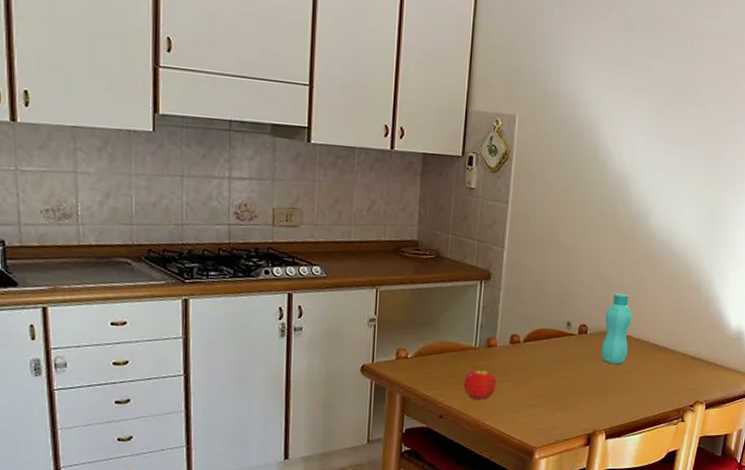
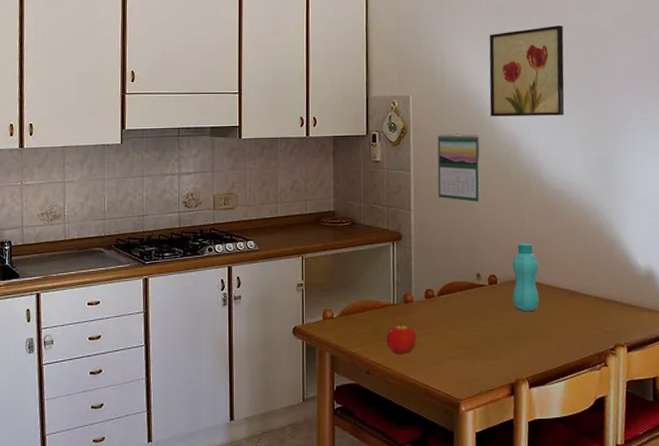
calendar: none [536,165,589,246] -> present [437,133,481,202]
wall art: none [604,53,697,159] -> present [489,25,565,117]

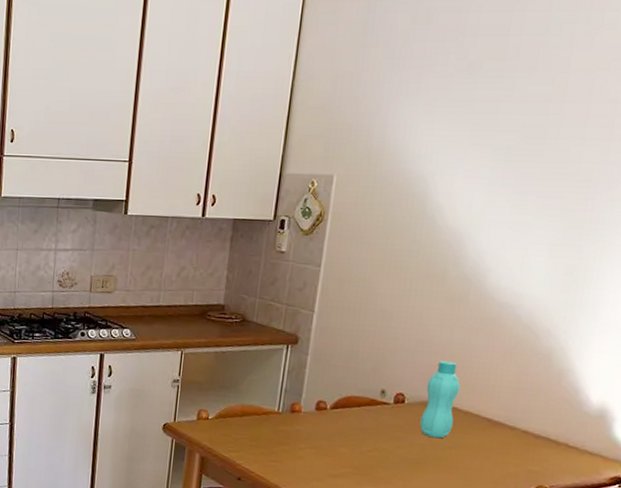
fruit: present [386,324,416,354] -> none [264,434,299,465]
calendar: present [437,133,481,202] -> none [350,225,415,309]
wall art: present [489,25,565,117] -> none [434,91,558,211]

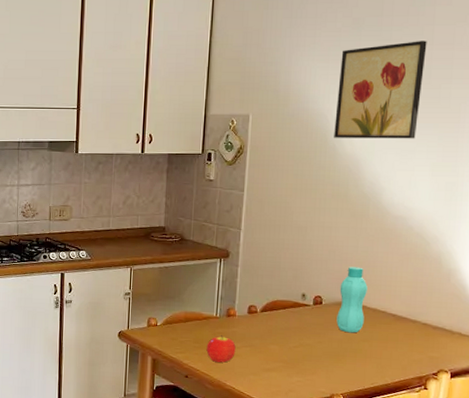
fruit: none [264,434,299,465] -> present [206,335,236,363]
wall art: none [434,91,558,211] -> present [334,41,427,139]

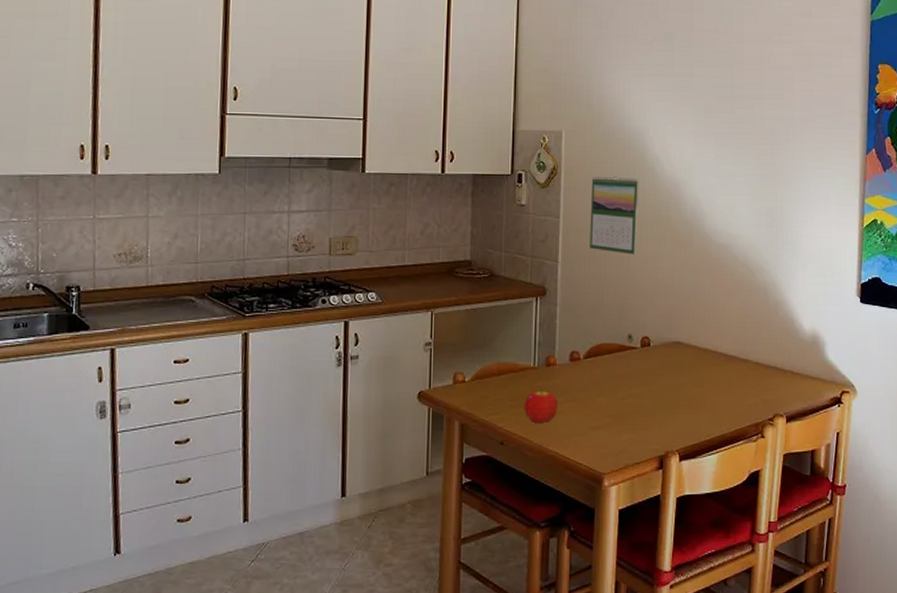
calendar: none [270,154,320,224] -> present [590,176,639,255]
wall art: present [334,41,427,139] -> none [652,59,737,161]
bottle: present [336,267,368,333] -> none [666,302,696,378]

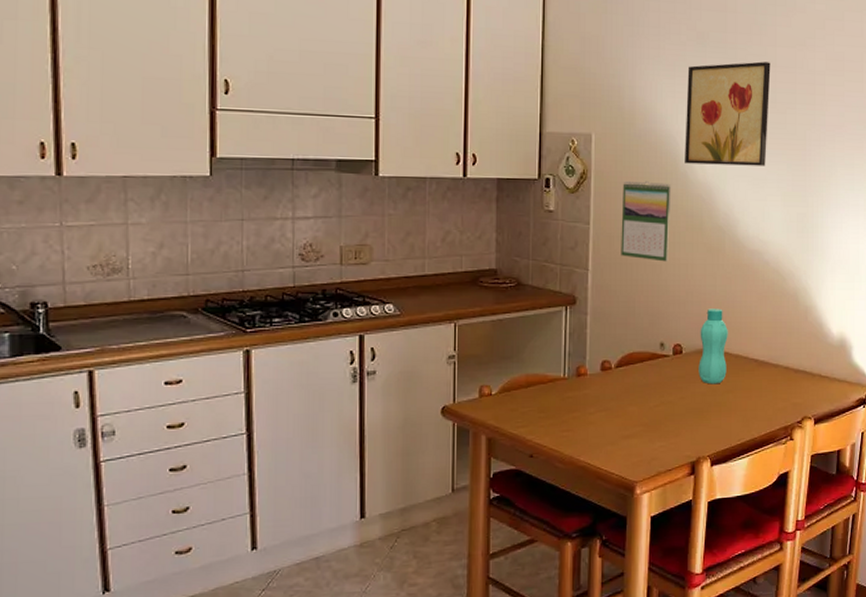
fruit: present [524,389,558,423] -> none [554,400,589,434]
wall art: none [652,59,737,161] -> present [685,61,771,166]
bottle: none [666,302,696,378] -> present [698,309,728,385]

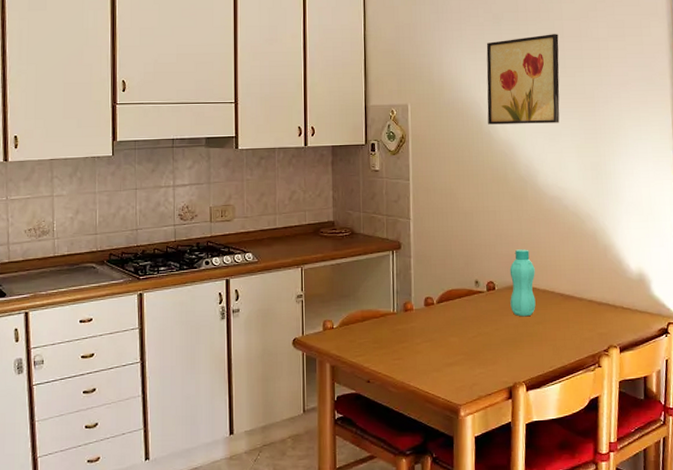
calendar: present [621,181,672,262] -> none [436,141,479,210]

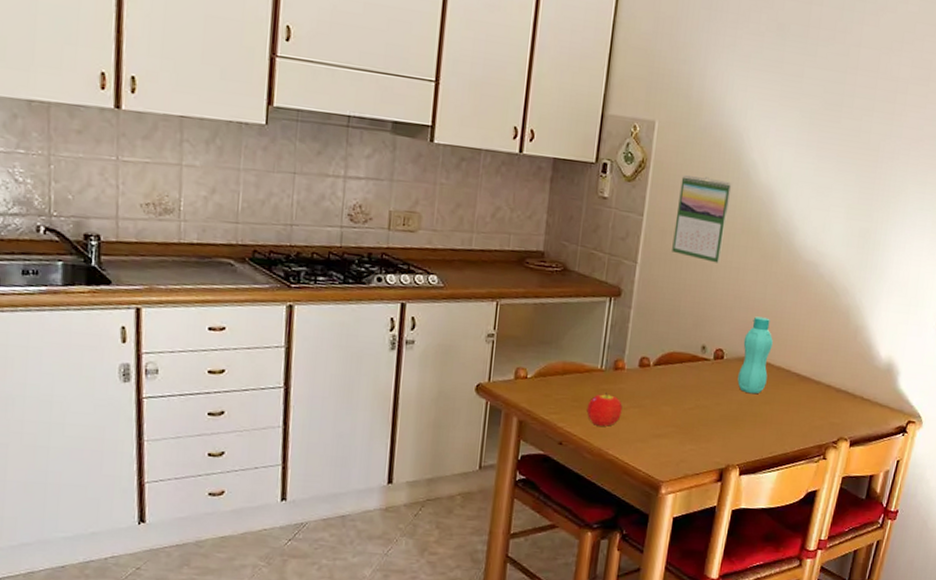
fruit: none [386,332,416,362] -> present [587,393,623,427]
calendar: none [436,141,479,210] -> present [672,175,732,264]
wall art: present [486,34,560,125] -> none [748,59,852,175]

